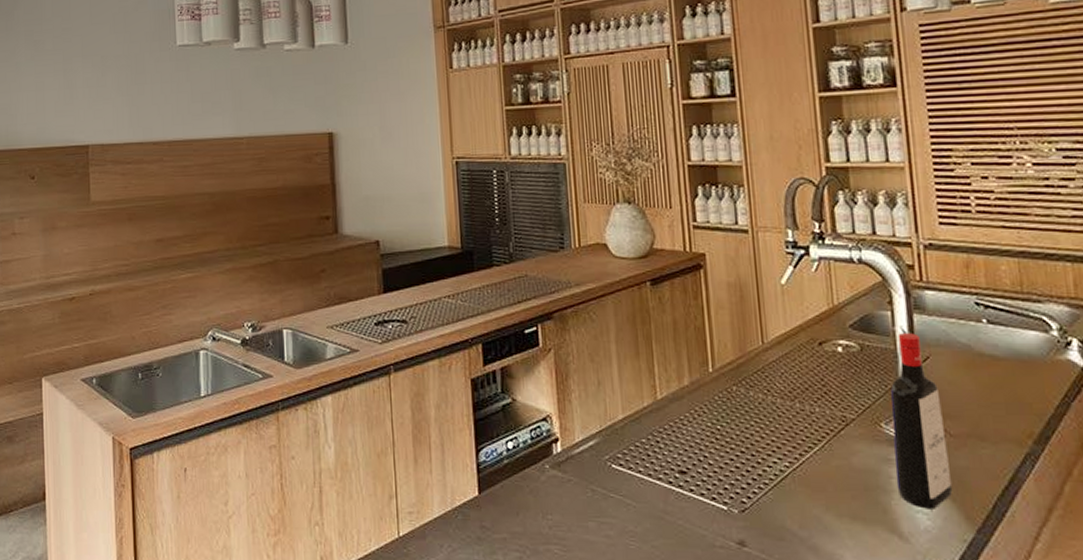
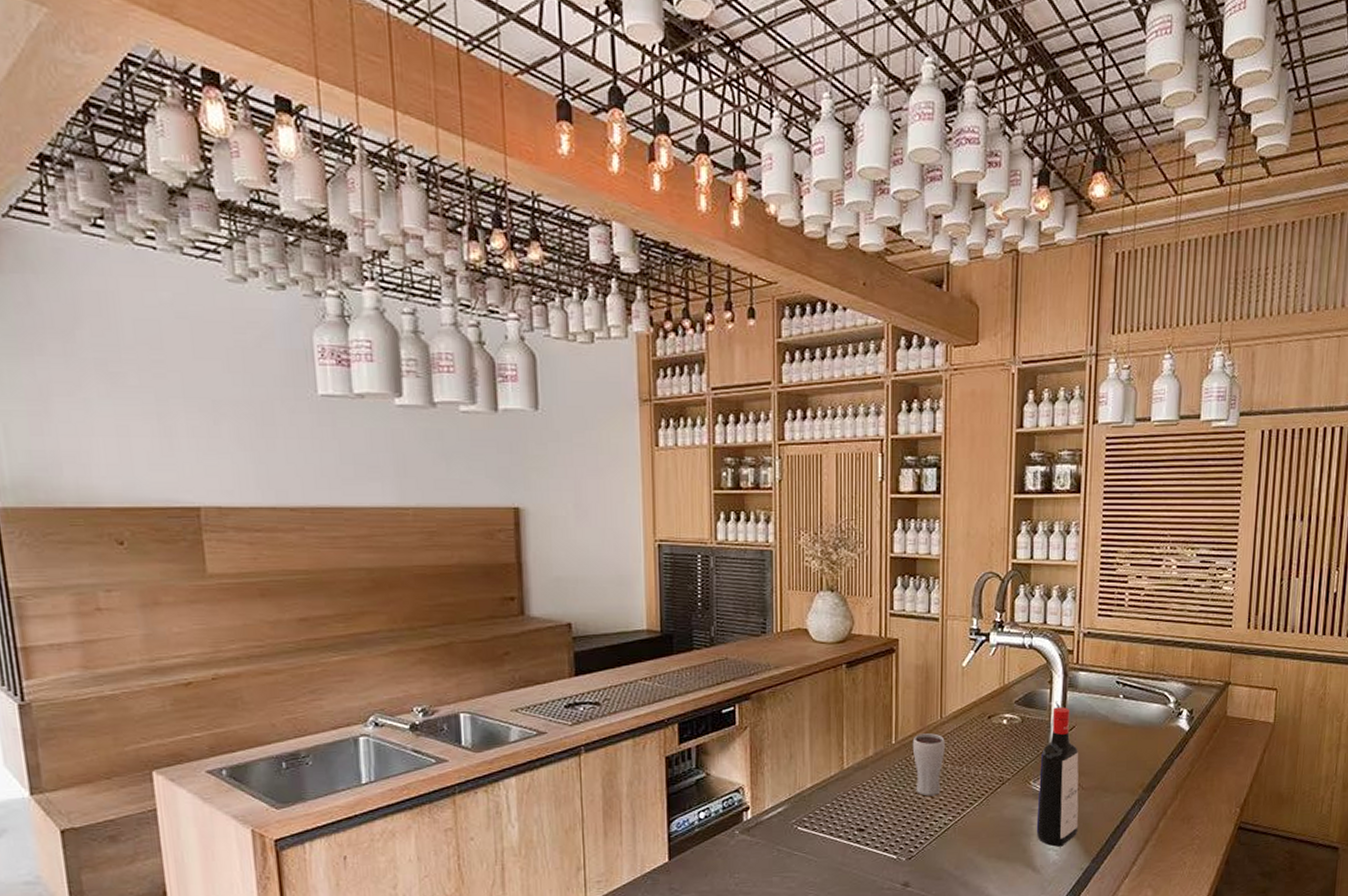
drinking glass: none [732,361,772,436] -> present [912,733,945,796]

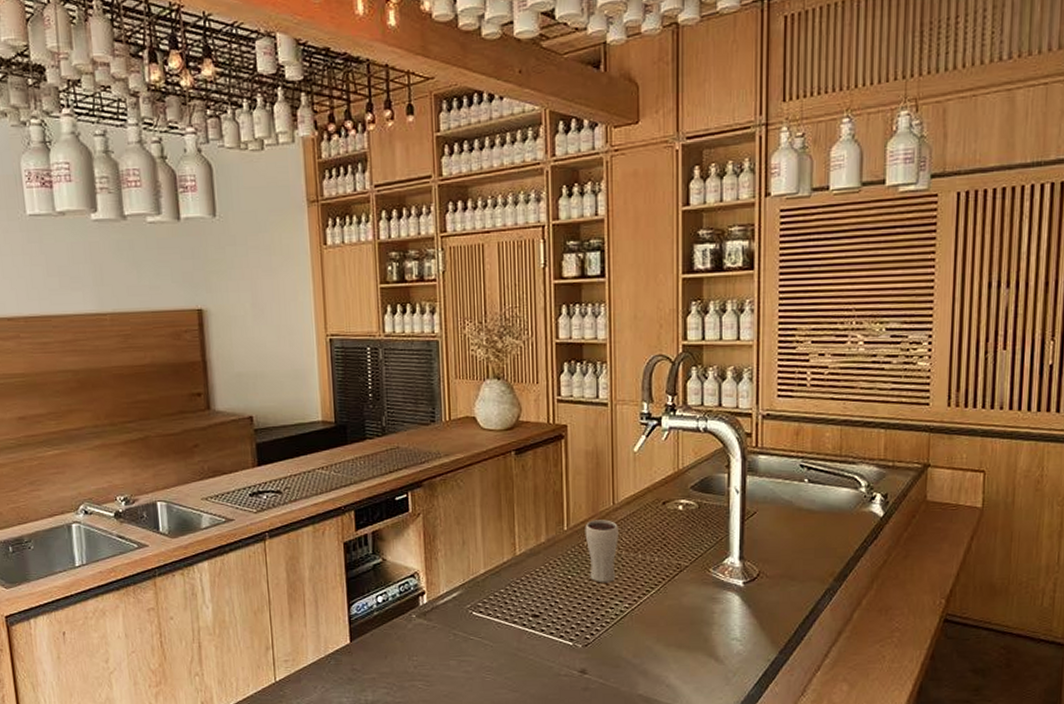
liquor bottle: present [1036,707,1079,847] -> none [718,492,764,637]

